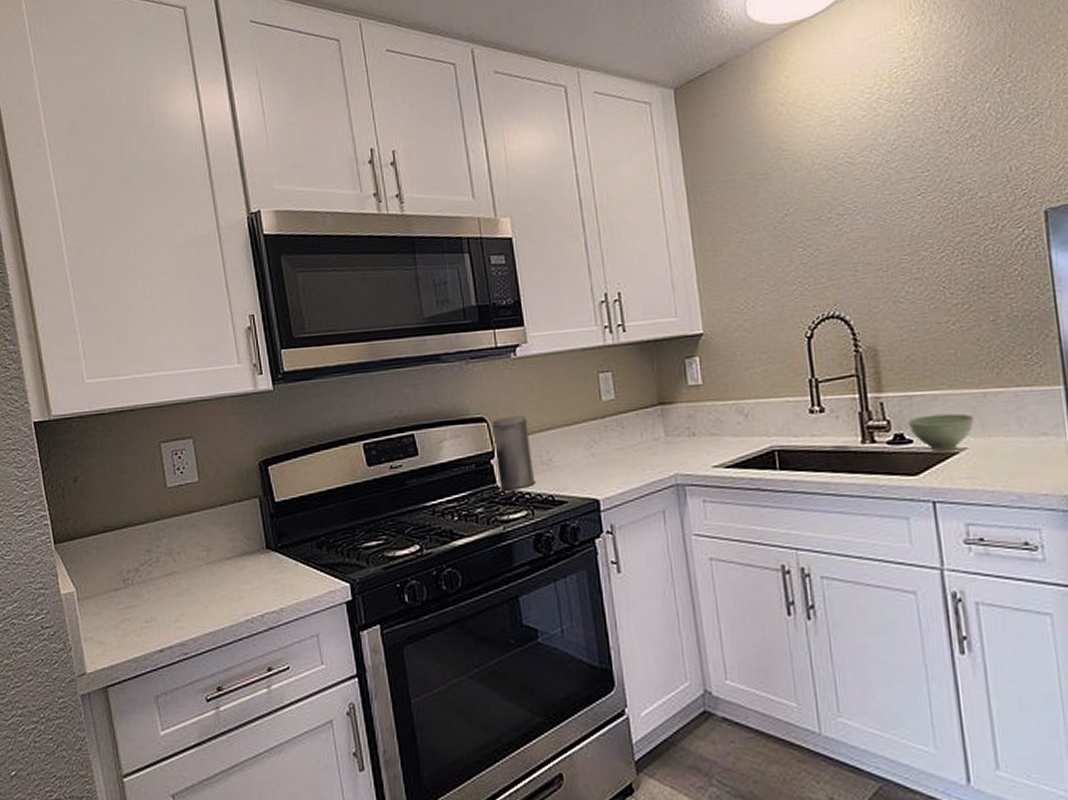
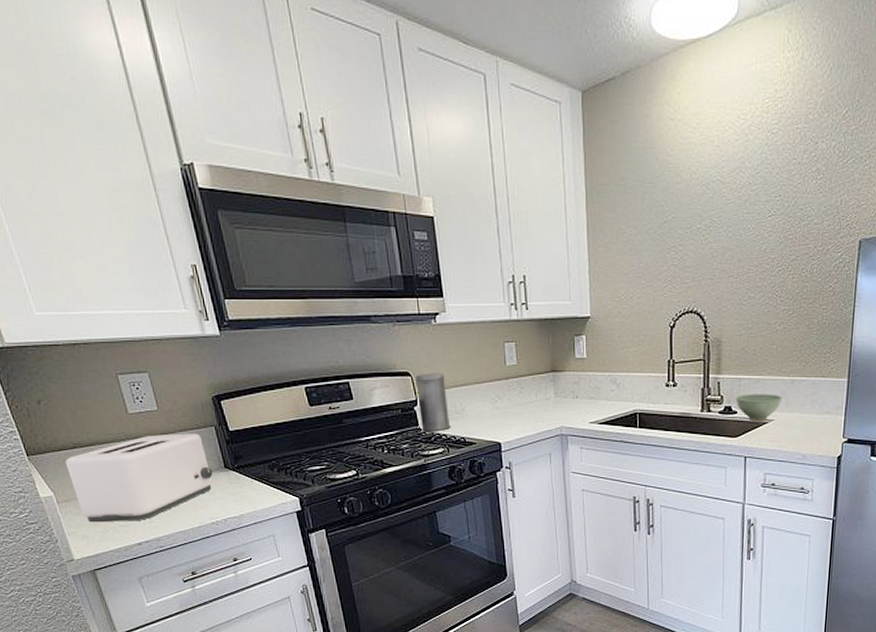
toaster: none [94,507,252,625] -> present [66,433,213,523]

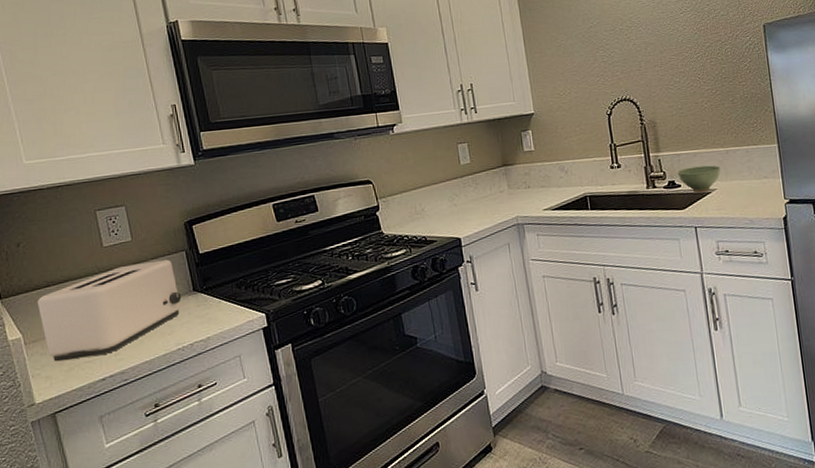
canister: present [415,373,451,432] -> none [376,177,412,235]

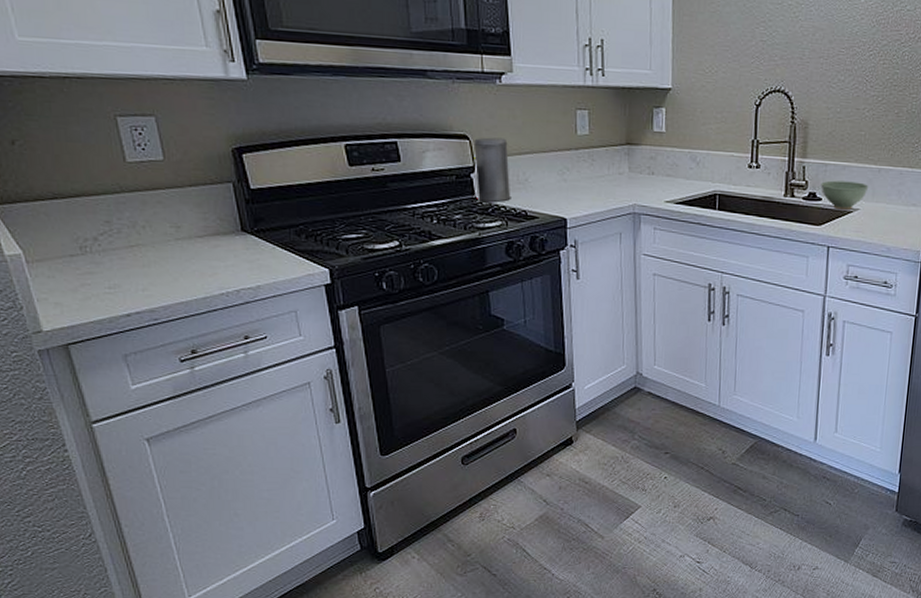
toaster: present [38,259,182,362] -> none [42,188,227,288]
canister: none [376,177,412,235] -> present [474,137,511,203]

